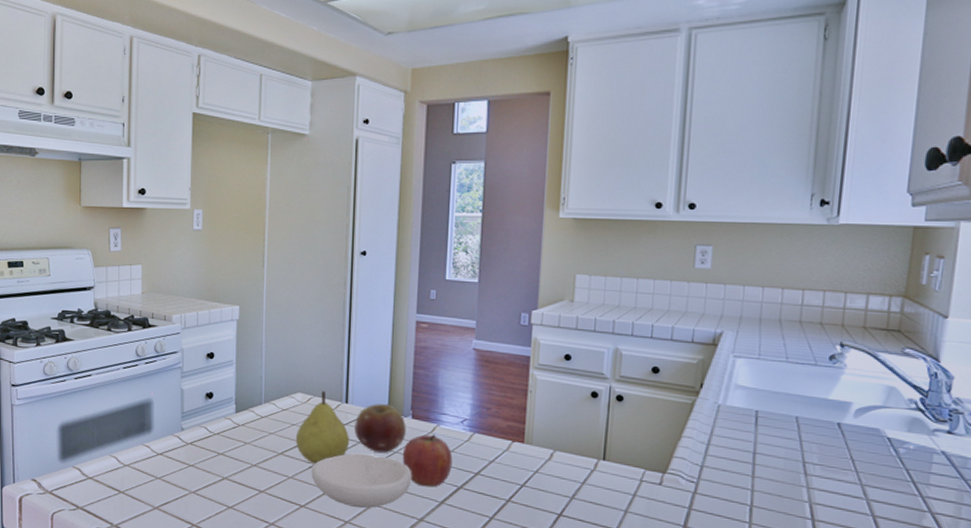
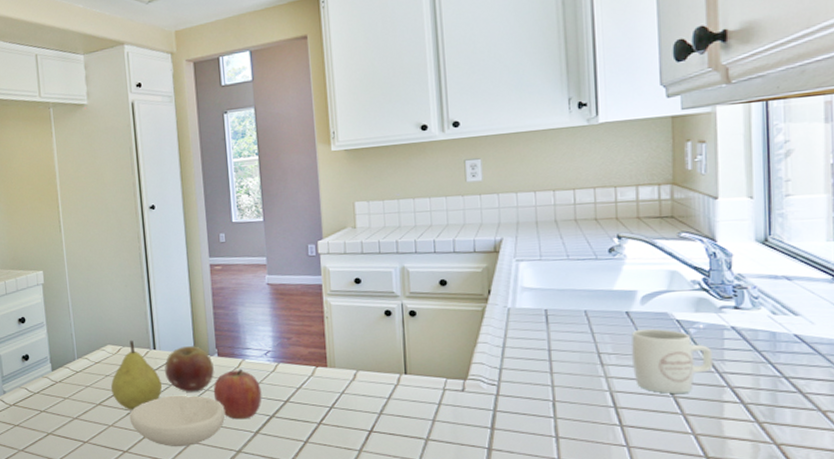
mug: none [836,442,919,514] -> present [631,328,714,394]

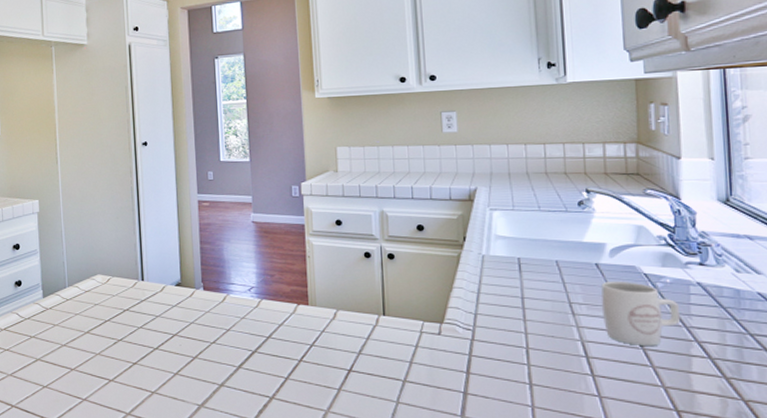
fruit: present [110,340,162,410] -> none [99,270,148,340]
bowl: present [129,395,226,447] -> none [116,326,210,378]
fruit: present [164,346,214,392] -> none [152,279,199,324]
fruit: present [213,368,262,420] -> none [198,303,245,353]

